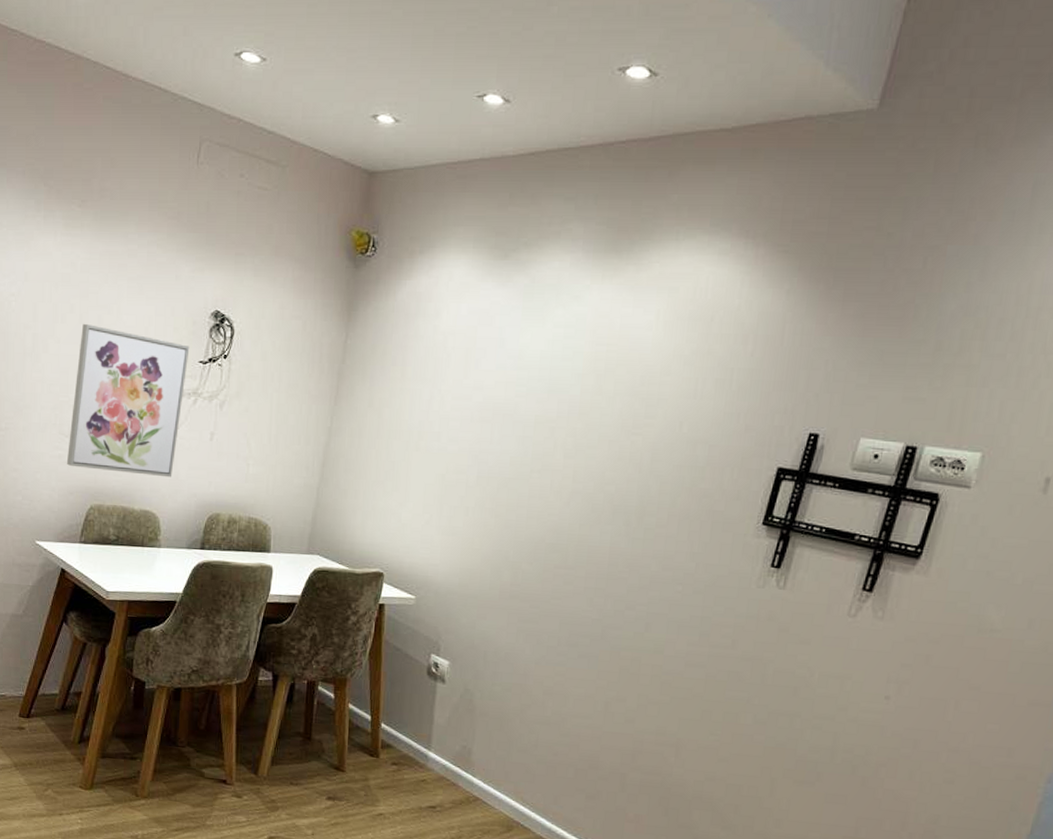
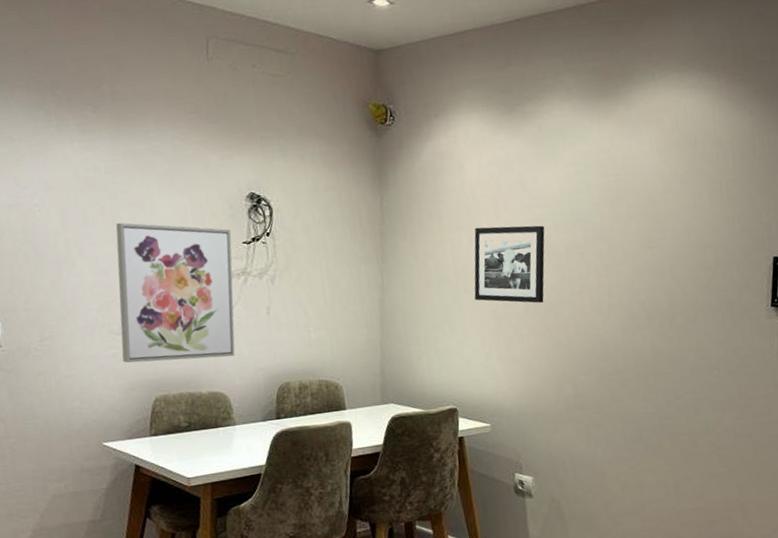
picture frame: none [425,381,517,475] -> present [474,225,545,303]

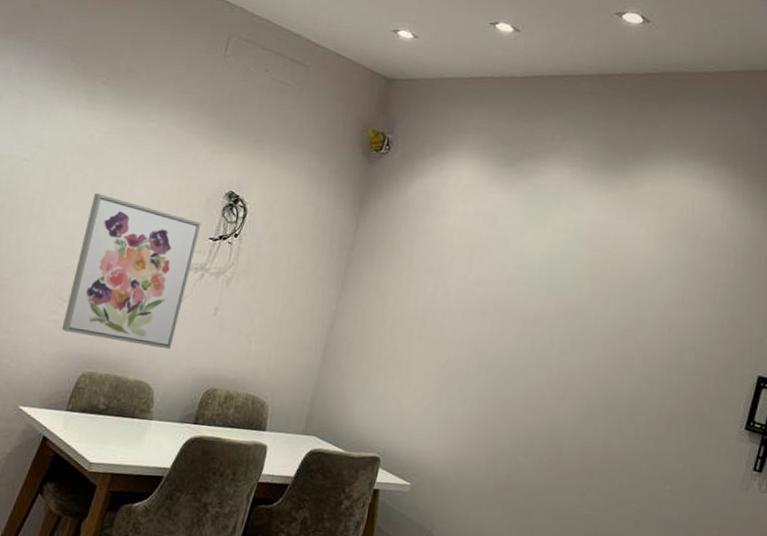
picture frame: present [474,225,545,303] -> none [426,274,517,368]

